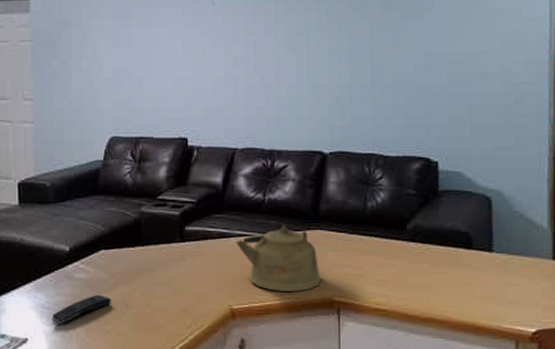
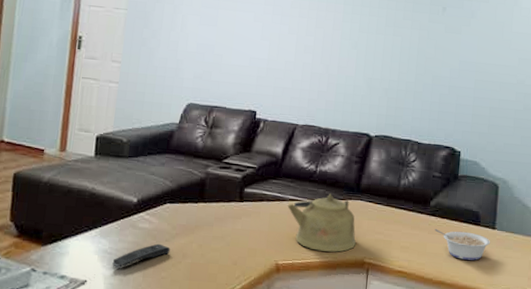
legume: none [415,257,489,291] -> present [434,229,491,260]

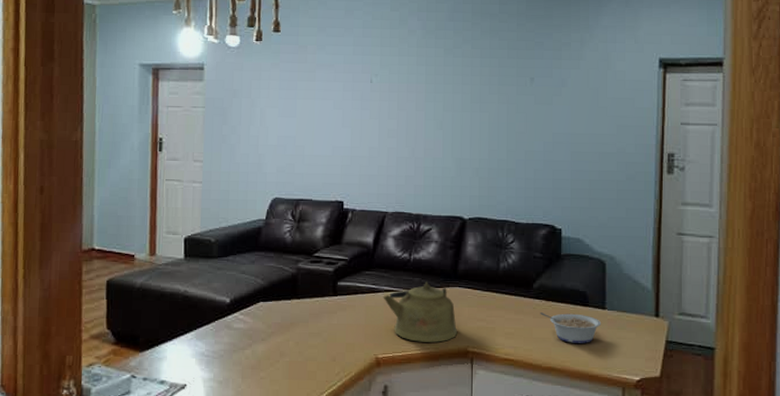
remote control: present [112,243,170,269] -> none [210,343,267,371]

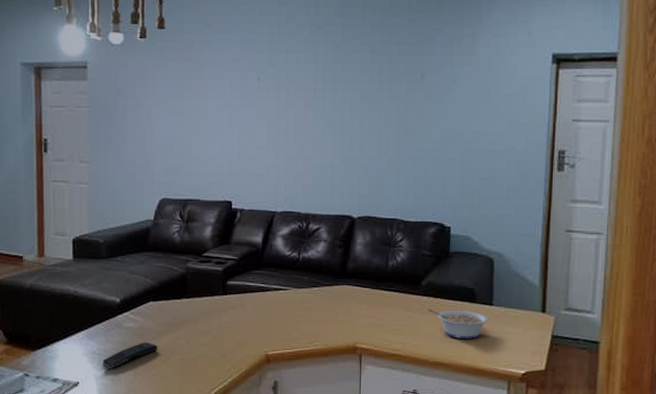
remote control: none [210,343,267,371] -> present [102,342,158,369]
kettle: present [383,282,458,342] -> none [272,280,347,339]

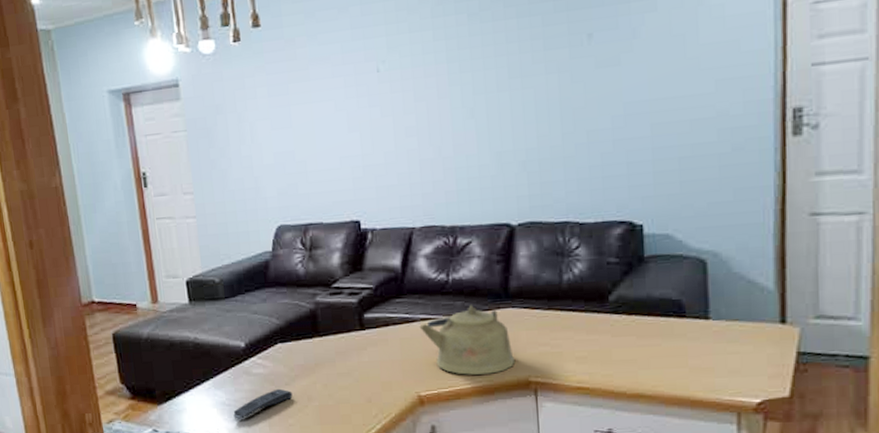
kettle: none [272,280,347,339] -> present [419,305,516,375]
legume: present [428,309,489,339] -> none [620,327,705,364]

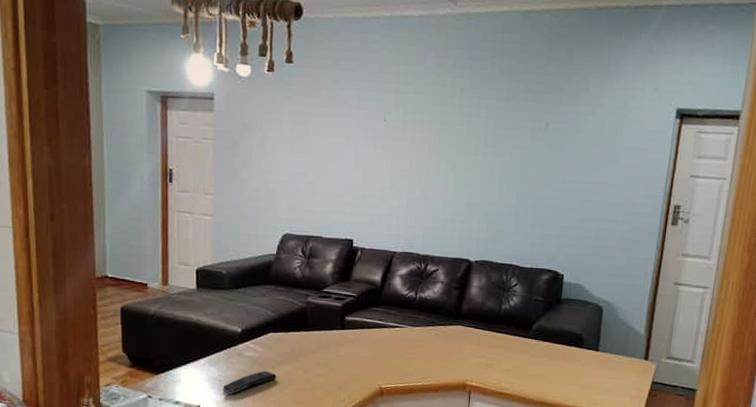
kettle: present [419,305,516,375] -> none [388,320,458,376]

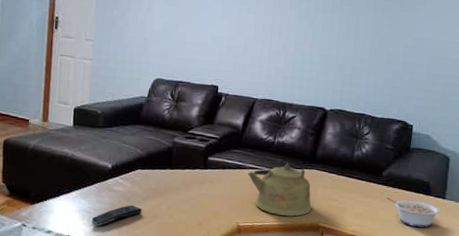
kettle: none [388,320,458,376] -> present [247,163,312,217]
legume: none [536,352,594,381] -> present [386,198,441,227]

